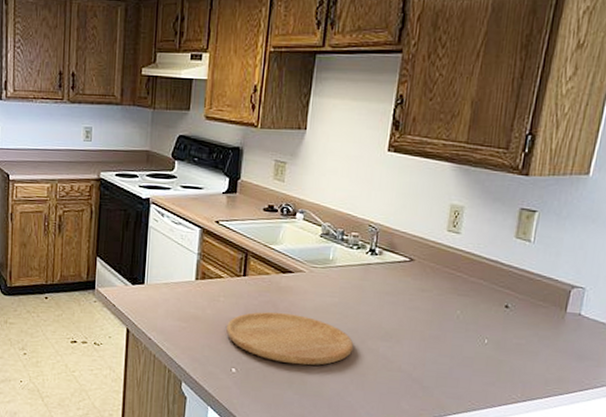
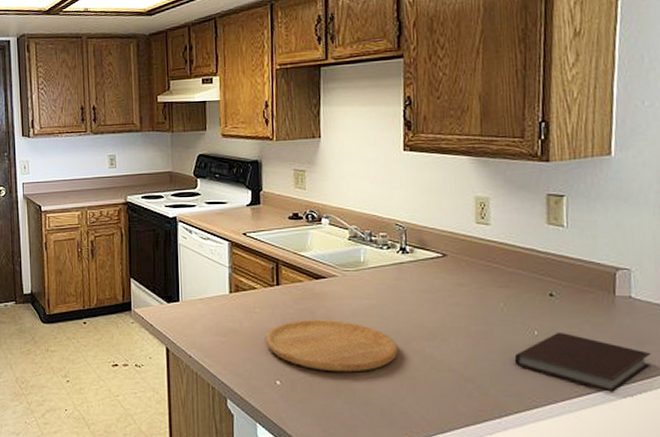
notebook: none [461,341,589,402] -> present [514,331,652,394]

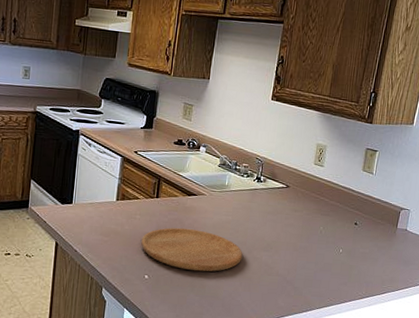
notebook: present [514,331,652,394] -> none [323,251,412,298]

